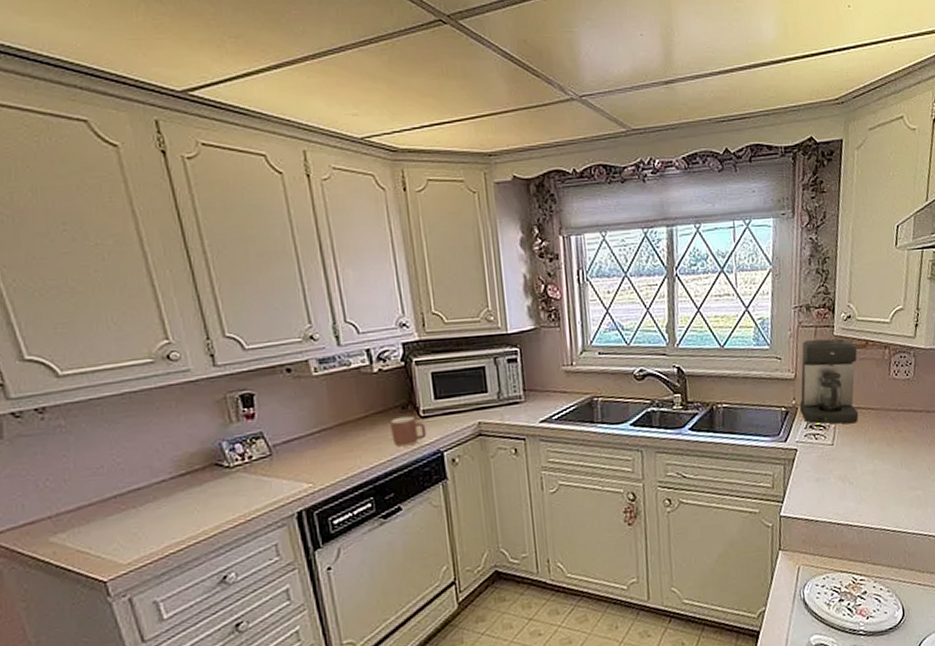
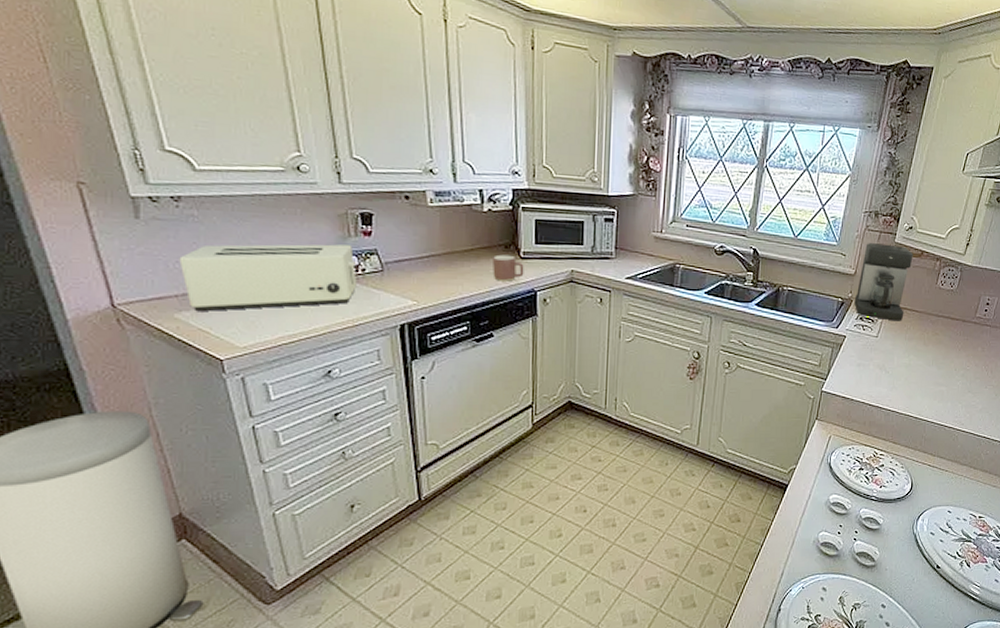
toaster: none [49,432,245,531] -> present [179,244,357,311]

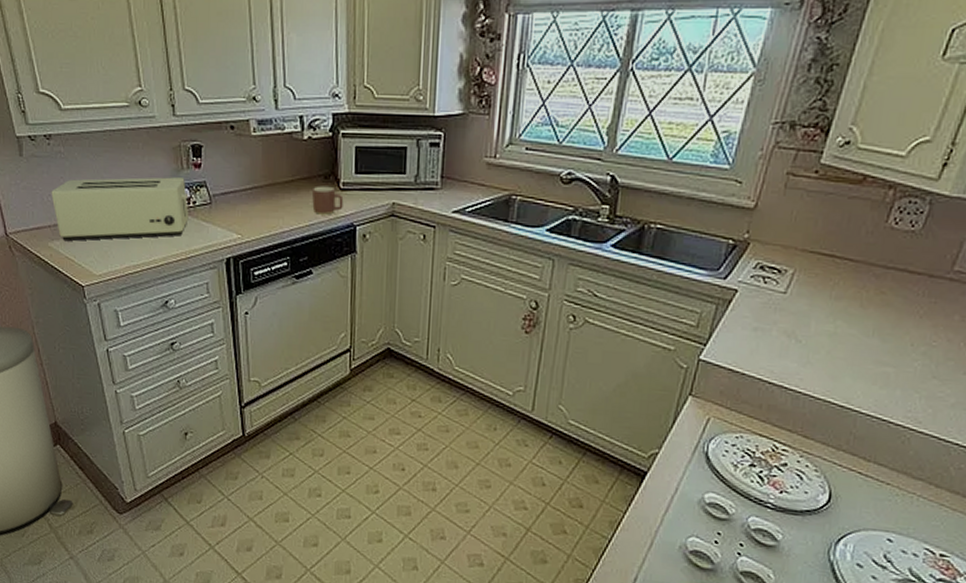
coffee maker: present [854,243,913,321] -> none [751,165,850,273]

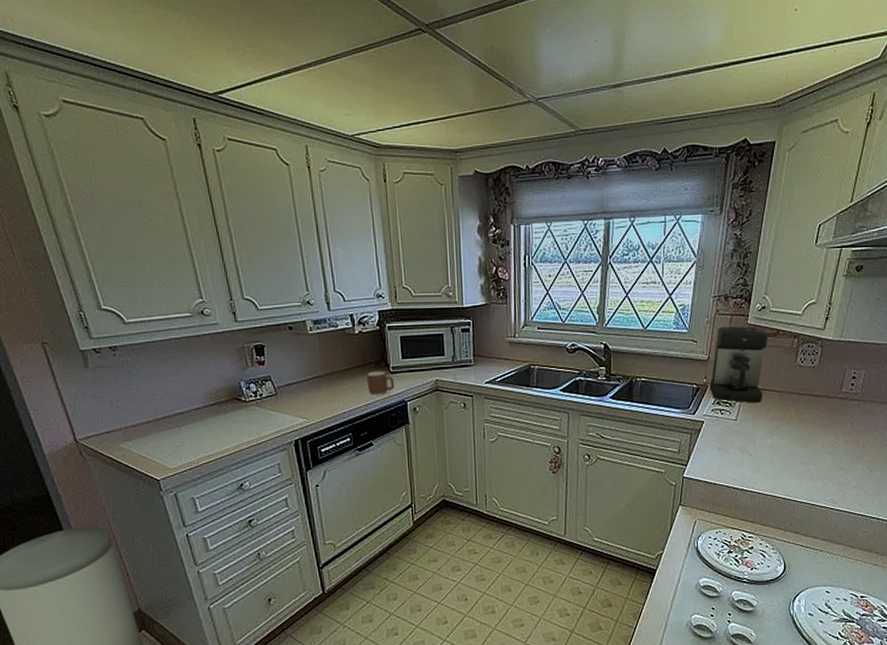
toaster: present [51,177,189,241] -> none [120,374,257,440]
coffee maker: none [751,165,850,273] -> present [709,326,768,403]

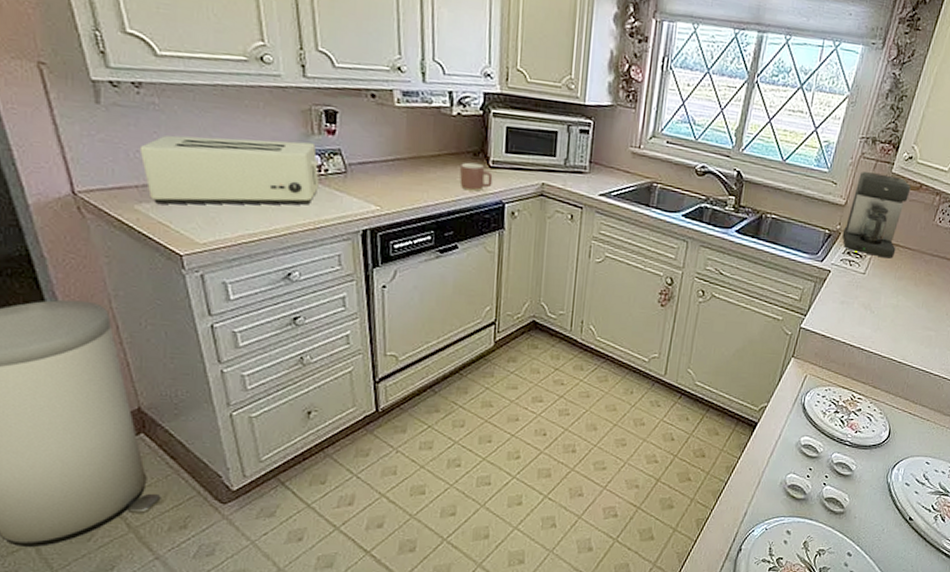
toaster: none [120,374,257,440] -> present [139,134,319,205]

